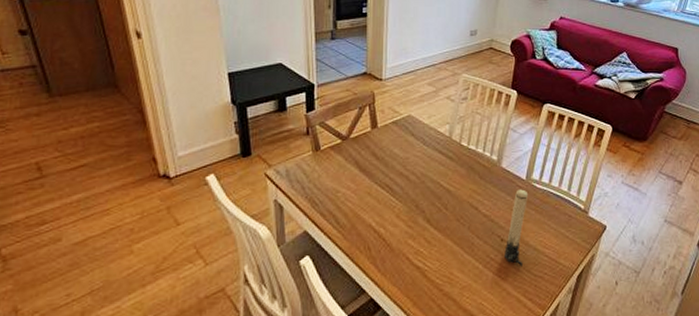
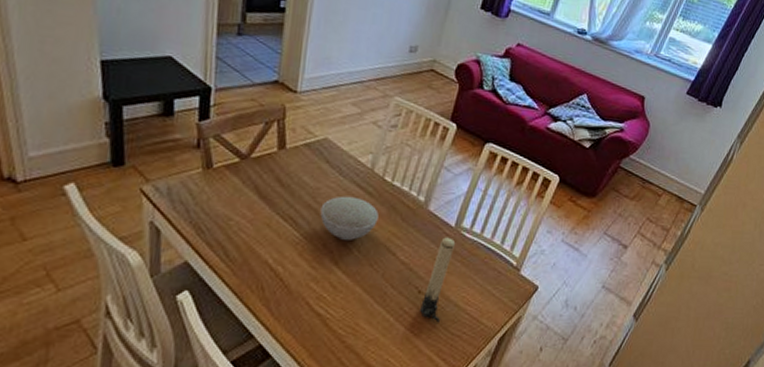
bowl: none [411,162,460,200] -> present [320,196,379,240]

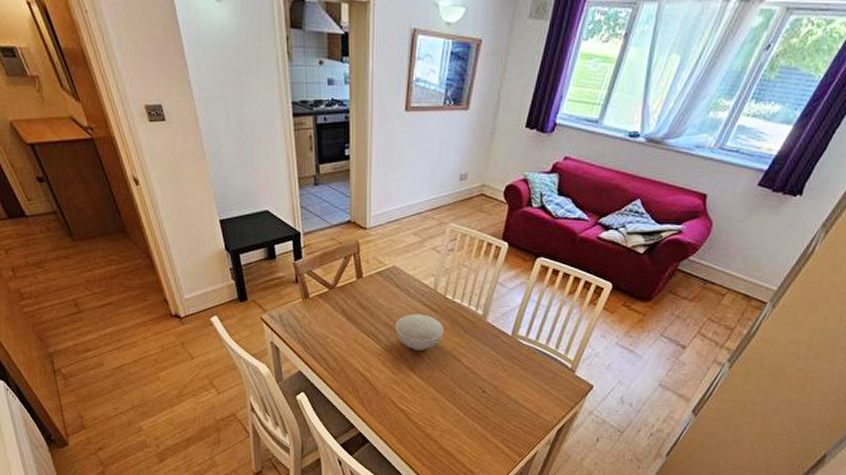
candle: present [420,237,456,323] -> none [485,345,513,417]

